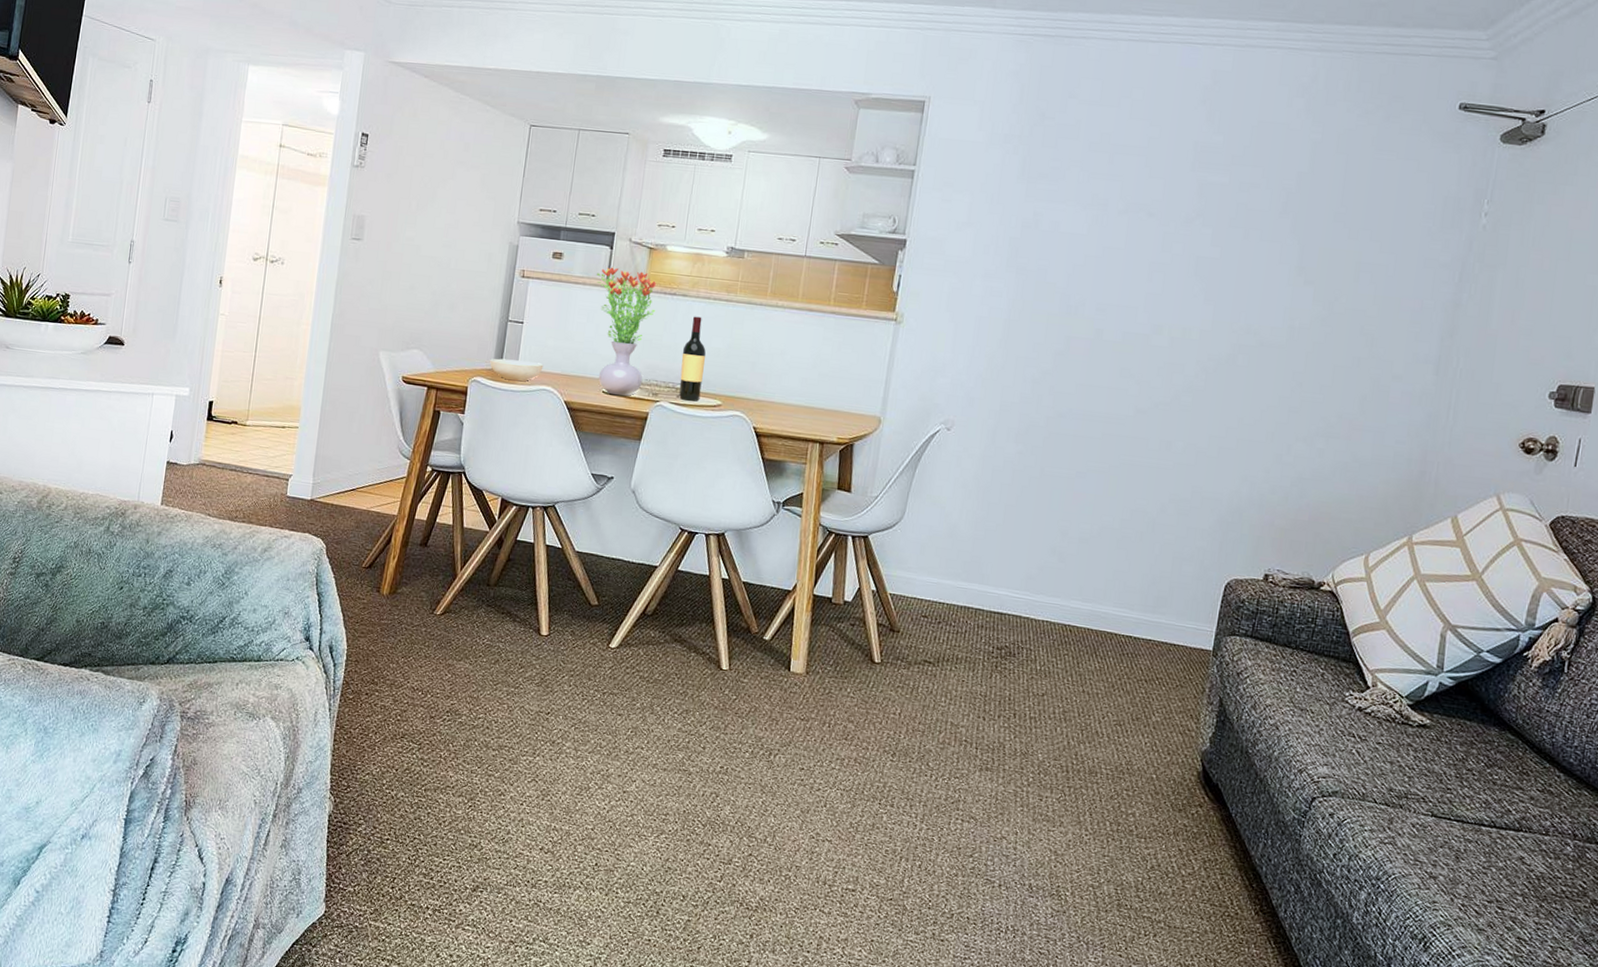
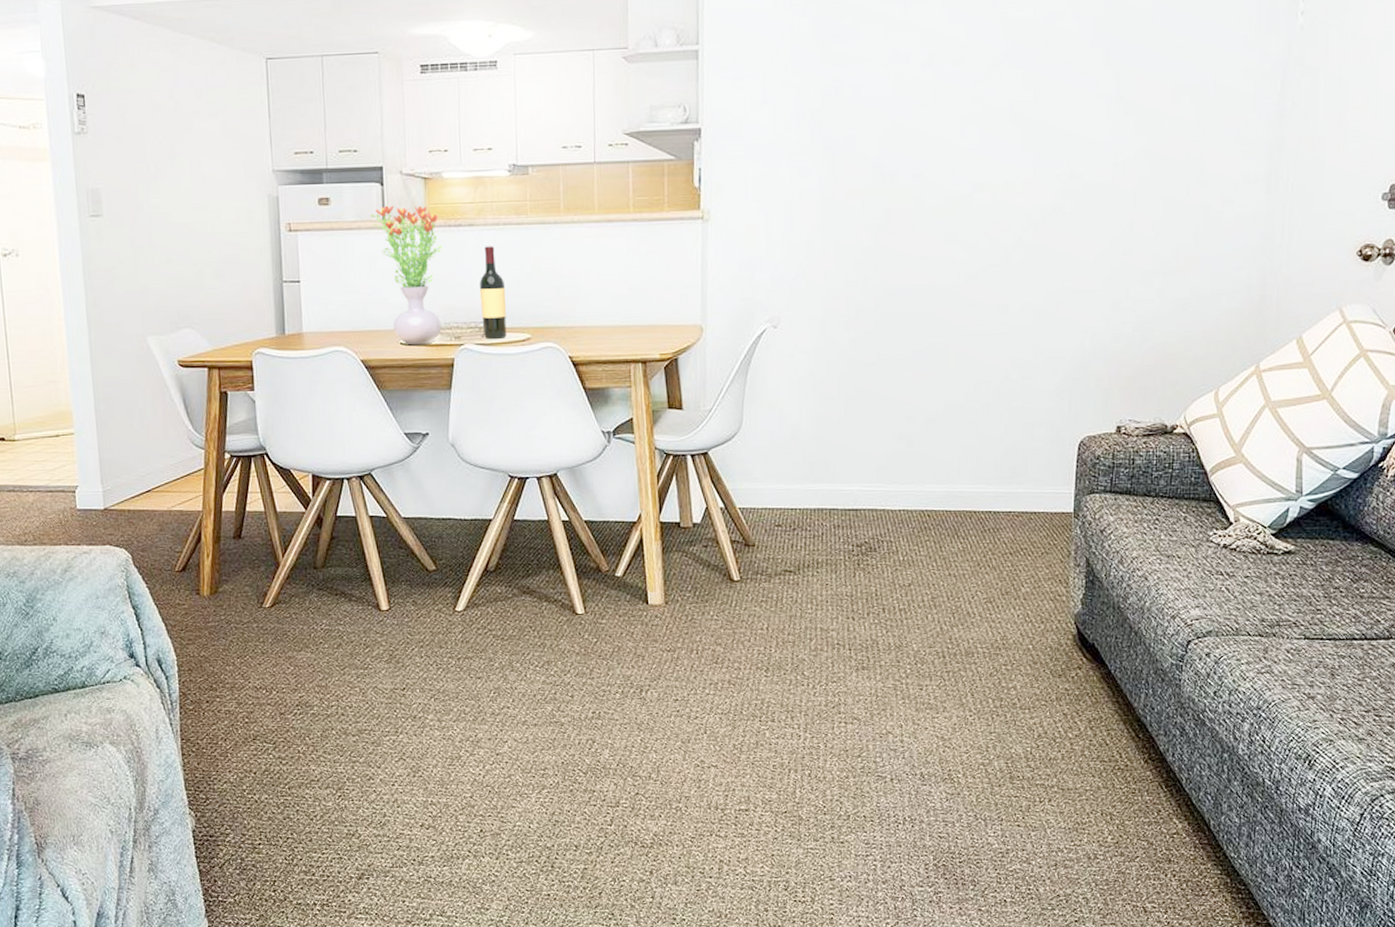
bowl: present [489,358,544,382] -> none [270,323,331,347]

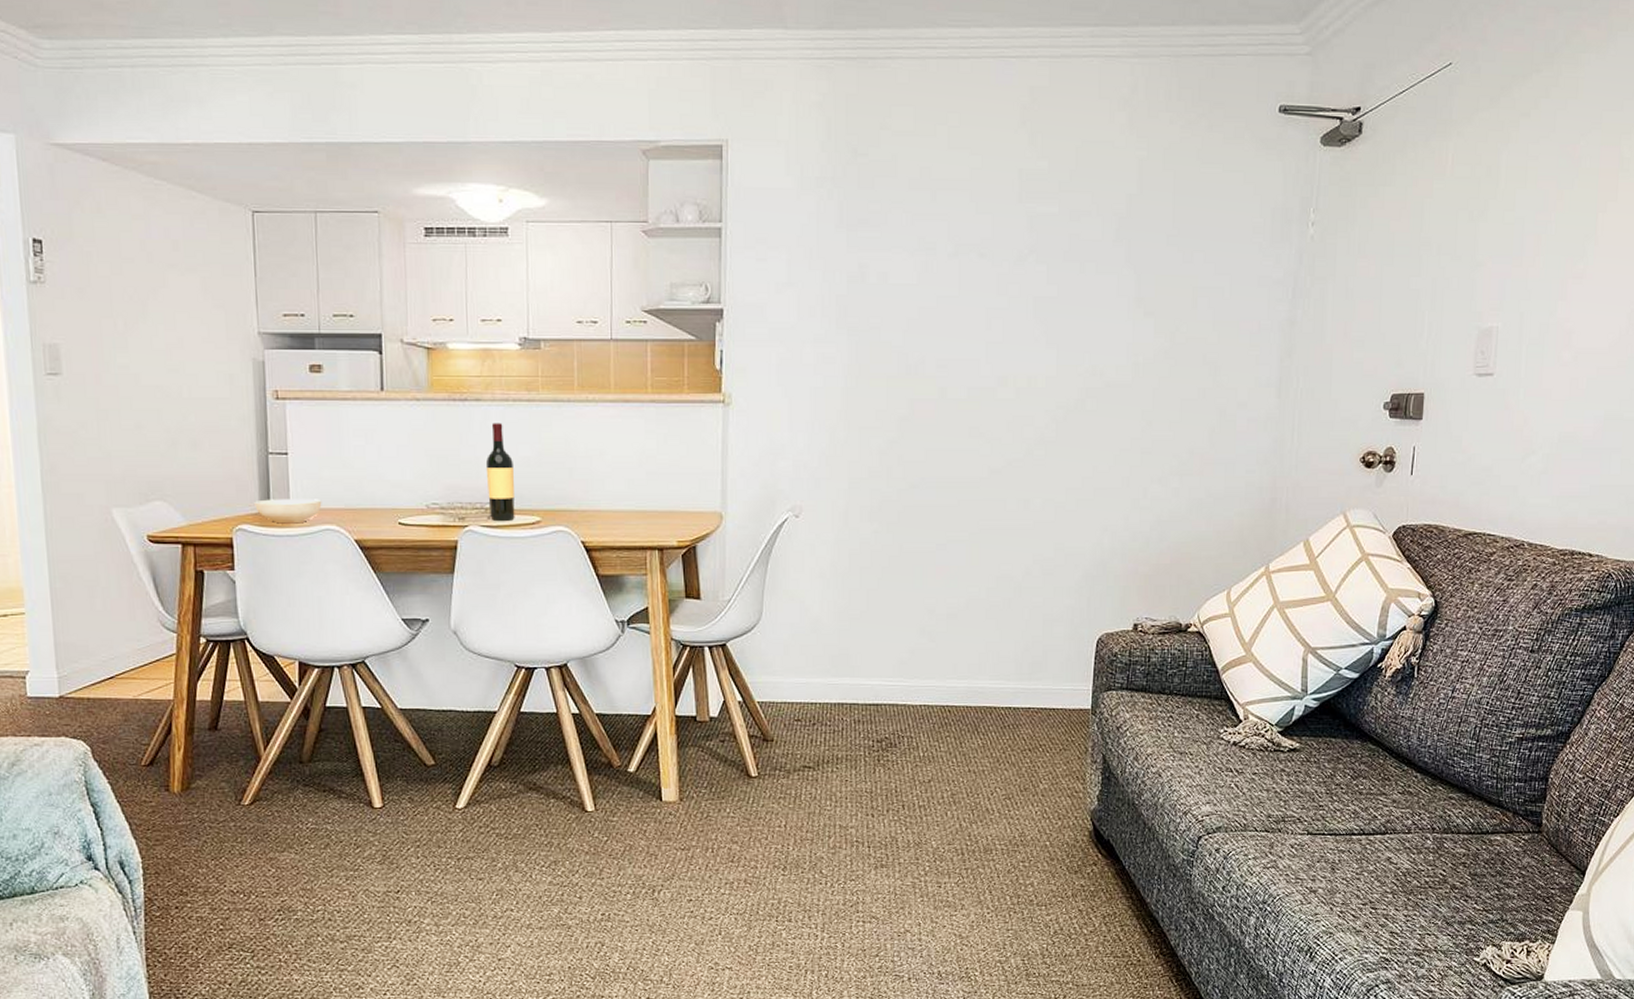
bowl: none [270,323,331,347] -> present [253,499,322,524]
flower arrangement: present [371,205,442,346] -> none [368,375,446,526]

